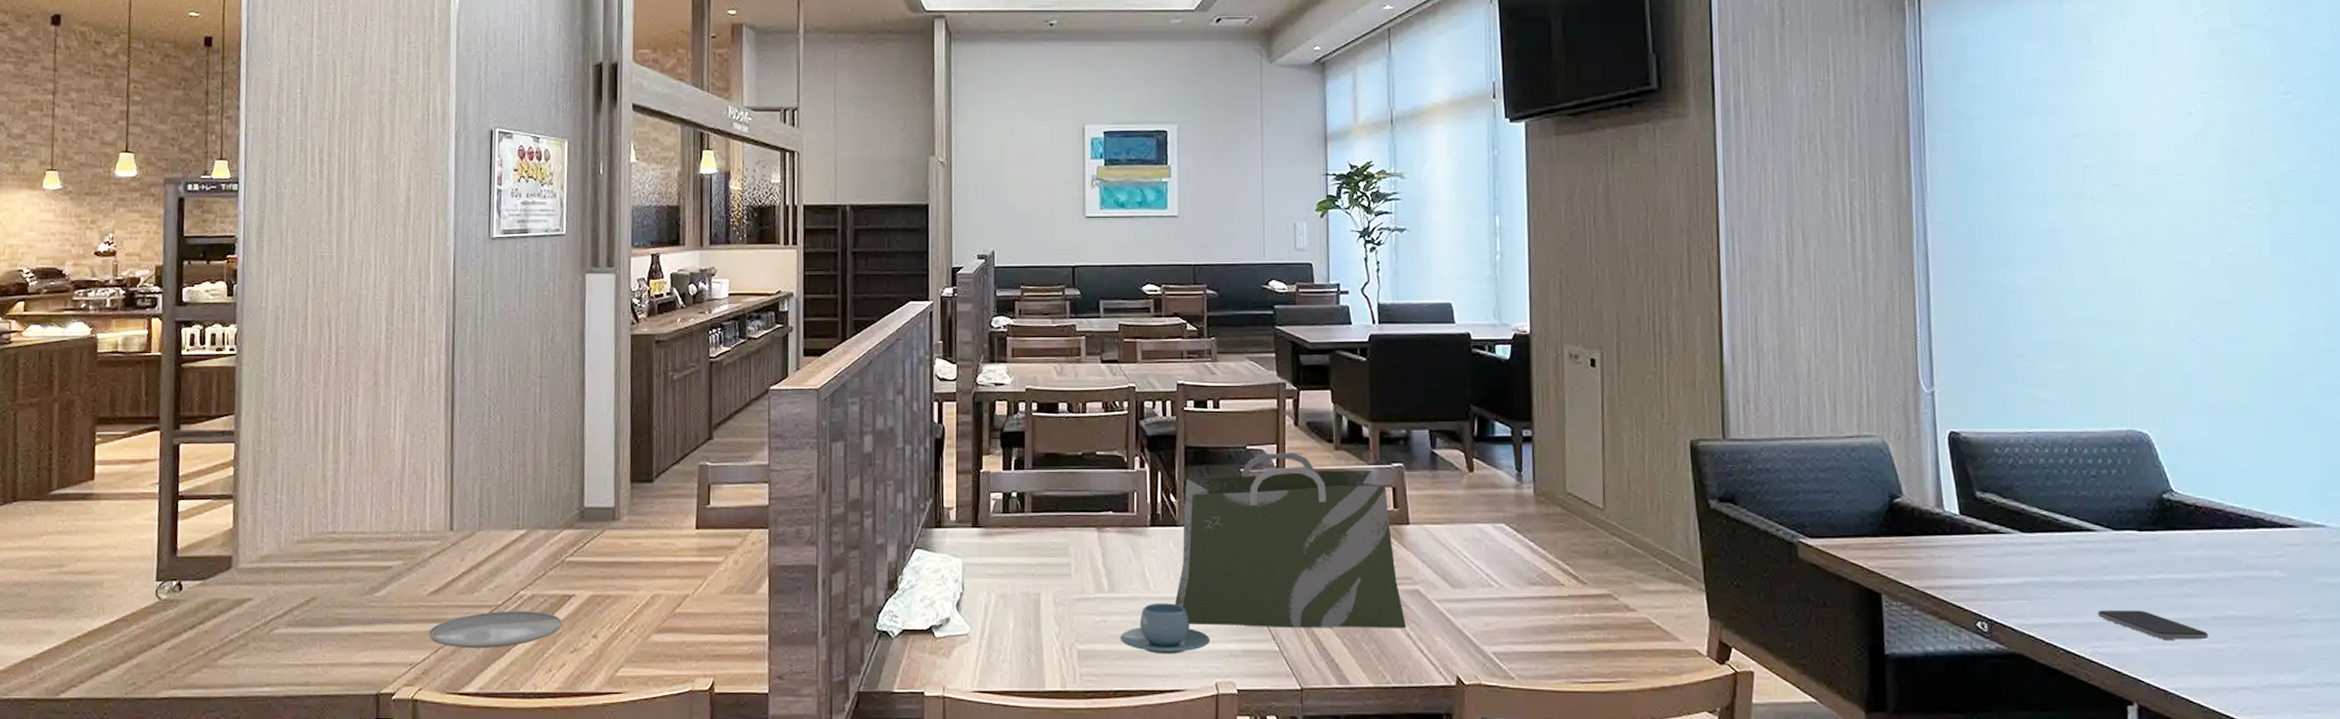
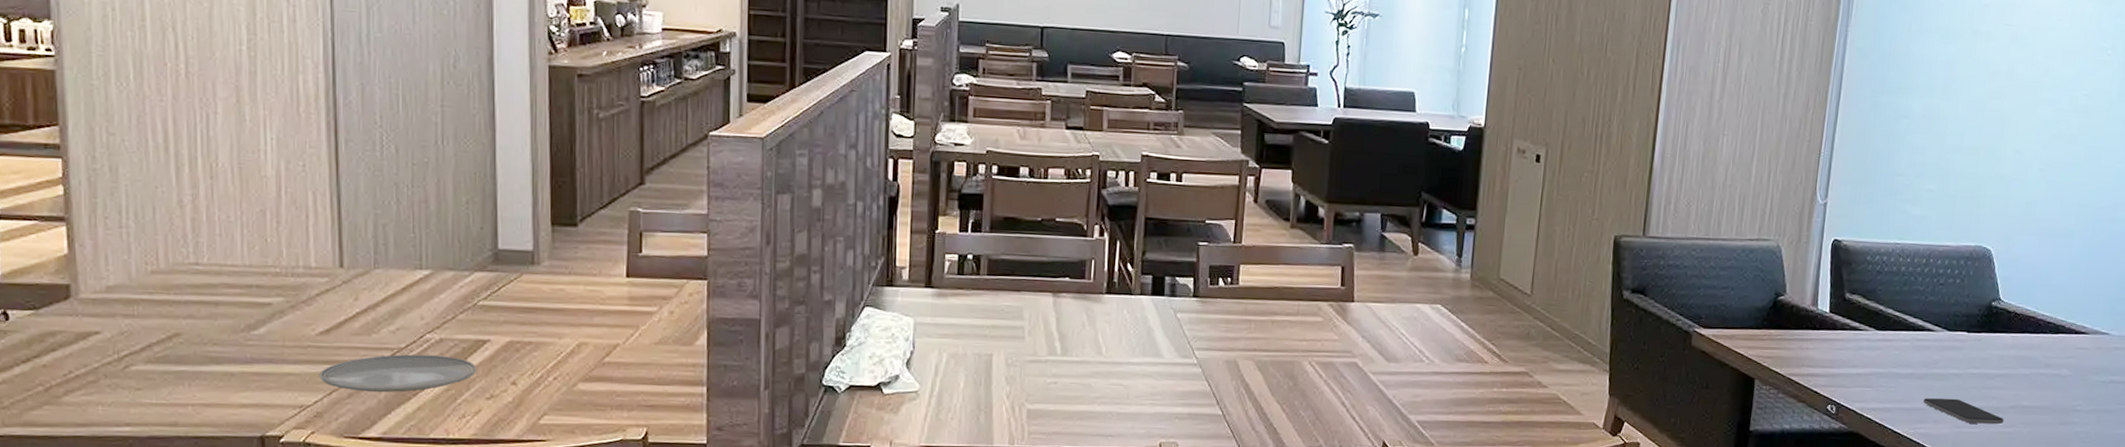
teacup: present [1119,603,1211,655] -> none [1069,367,1158,416]
grocery bag: present [1175,452,1407,629] -> none [1126,228,1343,398]

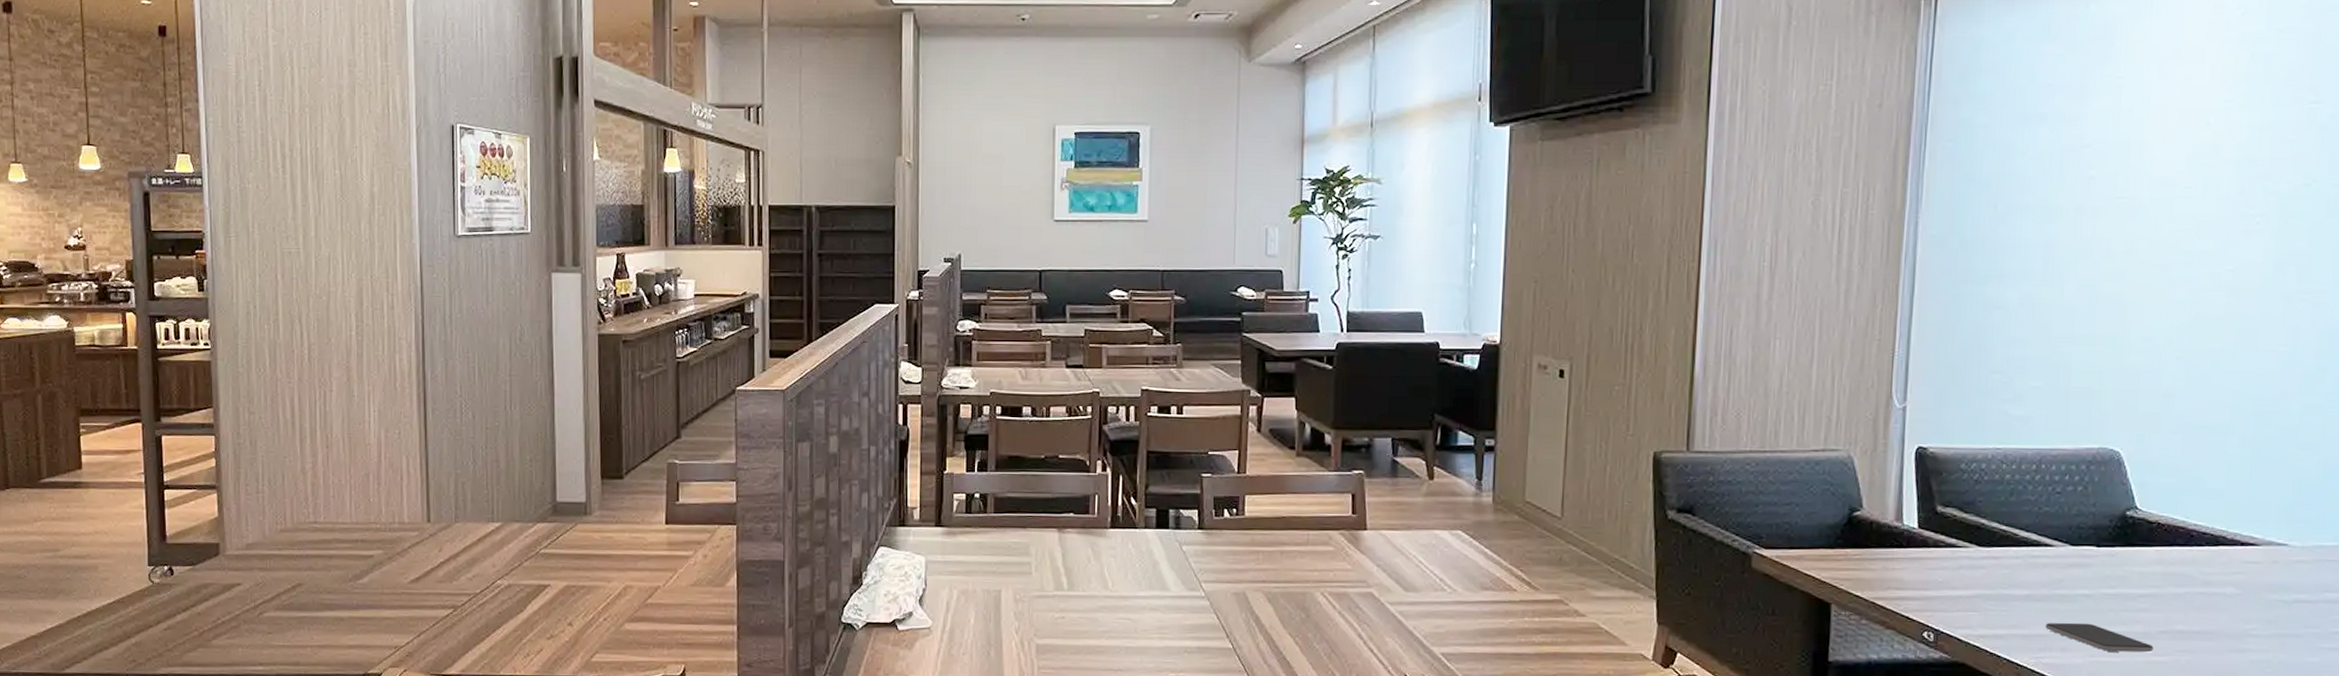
plate: present [319,354,478,392] -> none [410,599,540,634]

